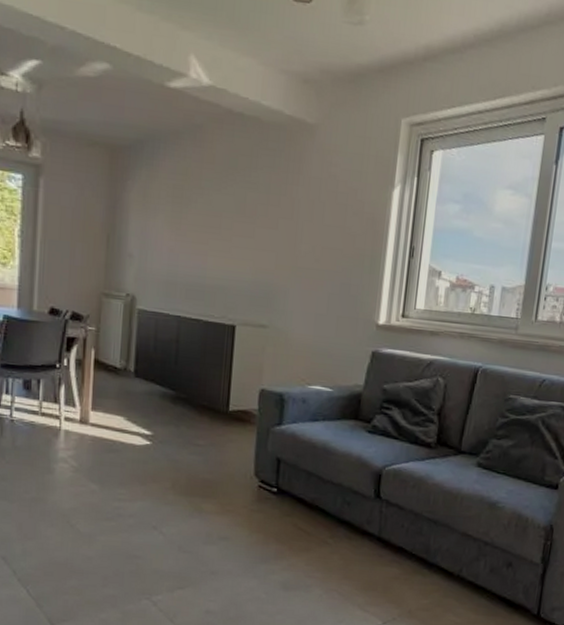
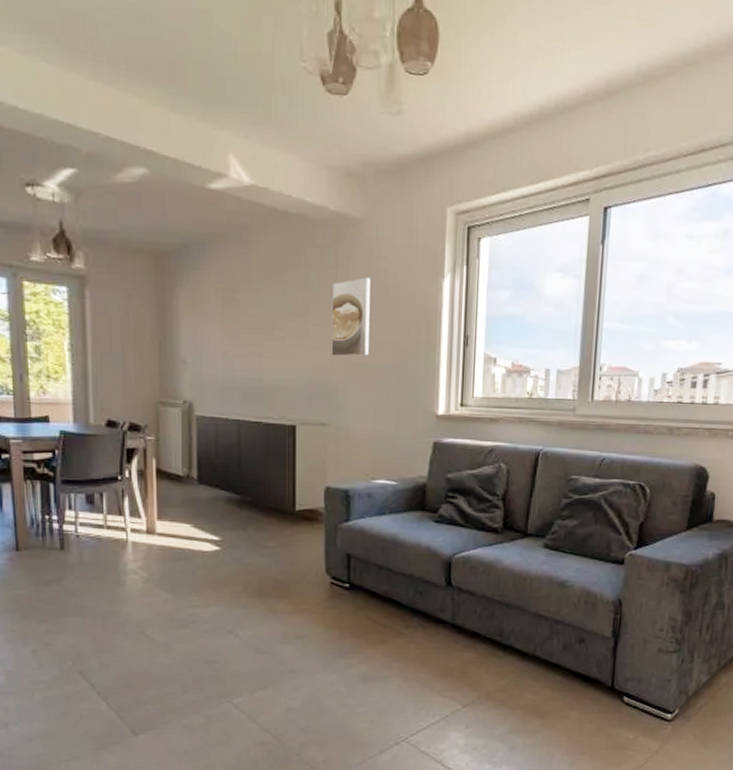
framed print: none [276,182,320,261] -> present [331,277,370,357]

